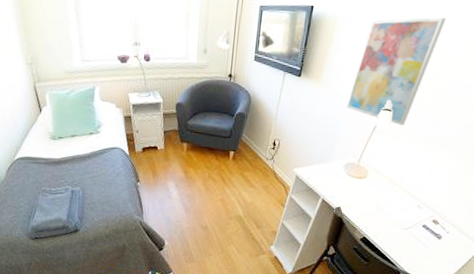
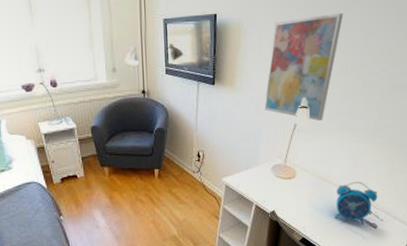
alarm clock: none [399,190,448,234] -> present [334,181,378,225]

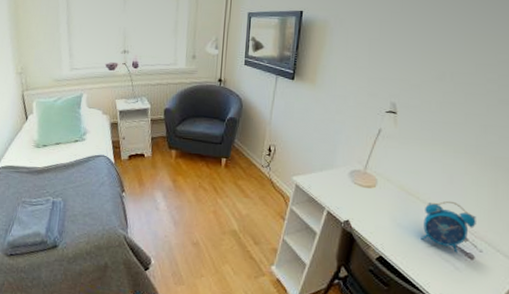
wall art: present [264,13,344,121] -> none [346,17,444,128]

